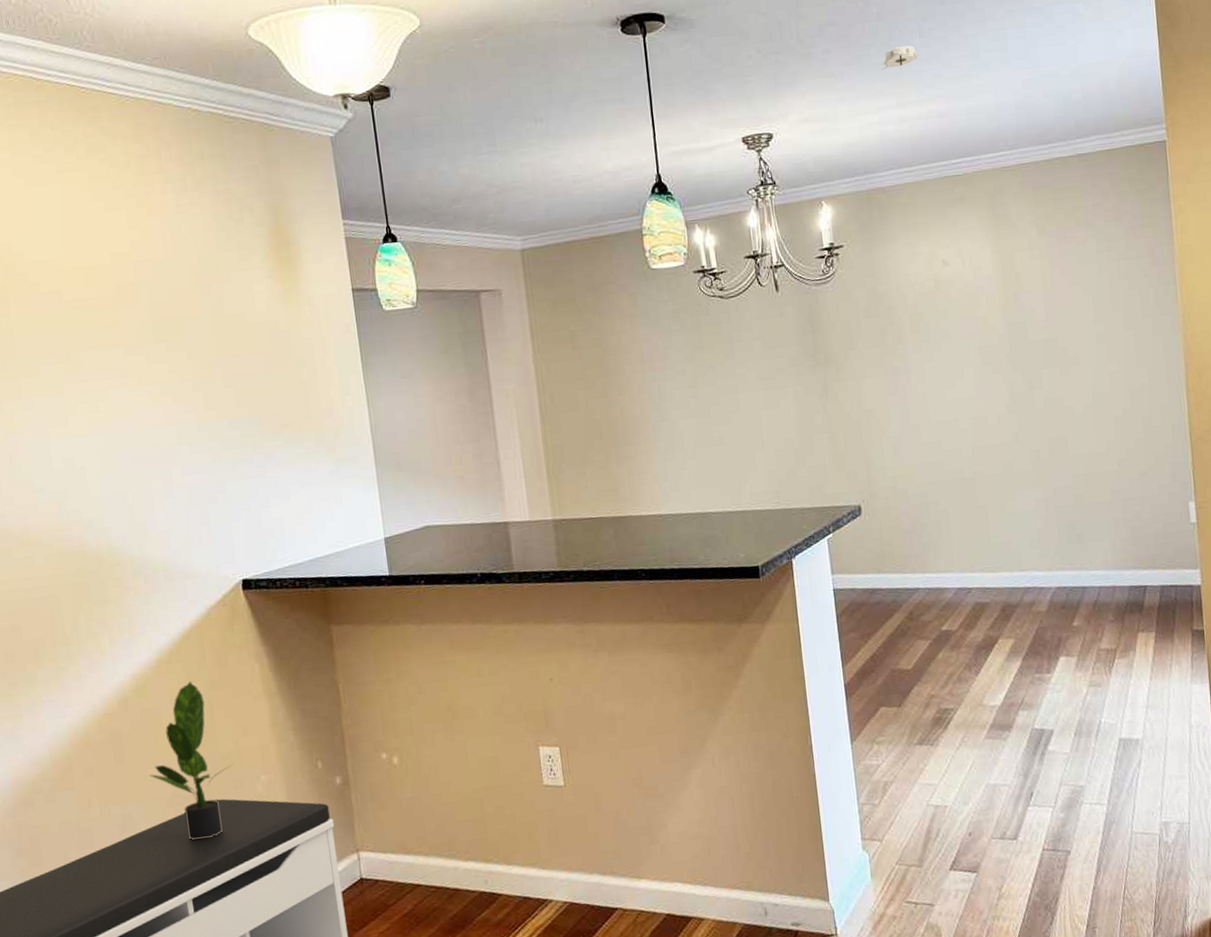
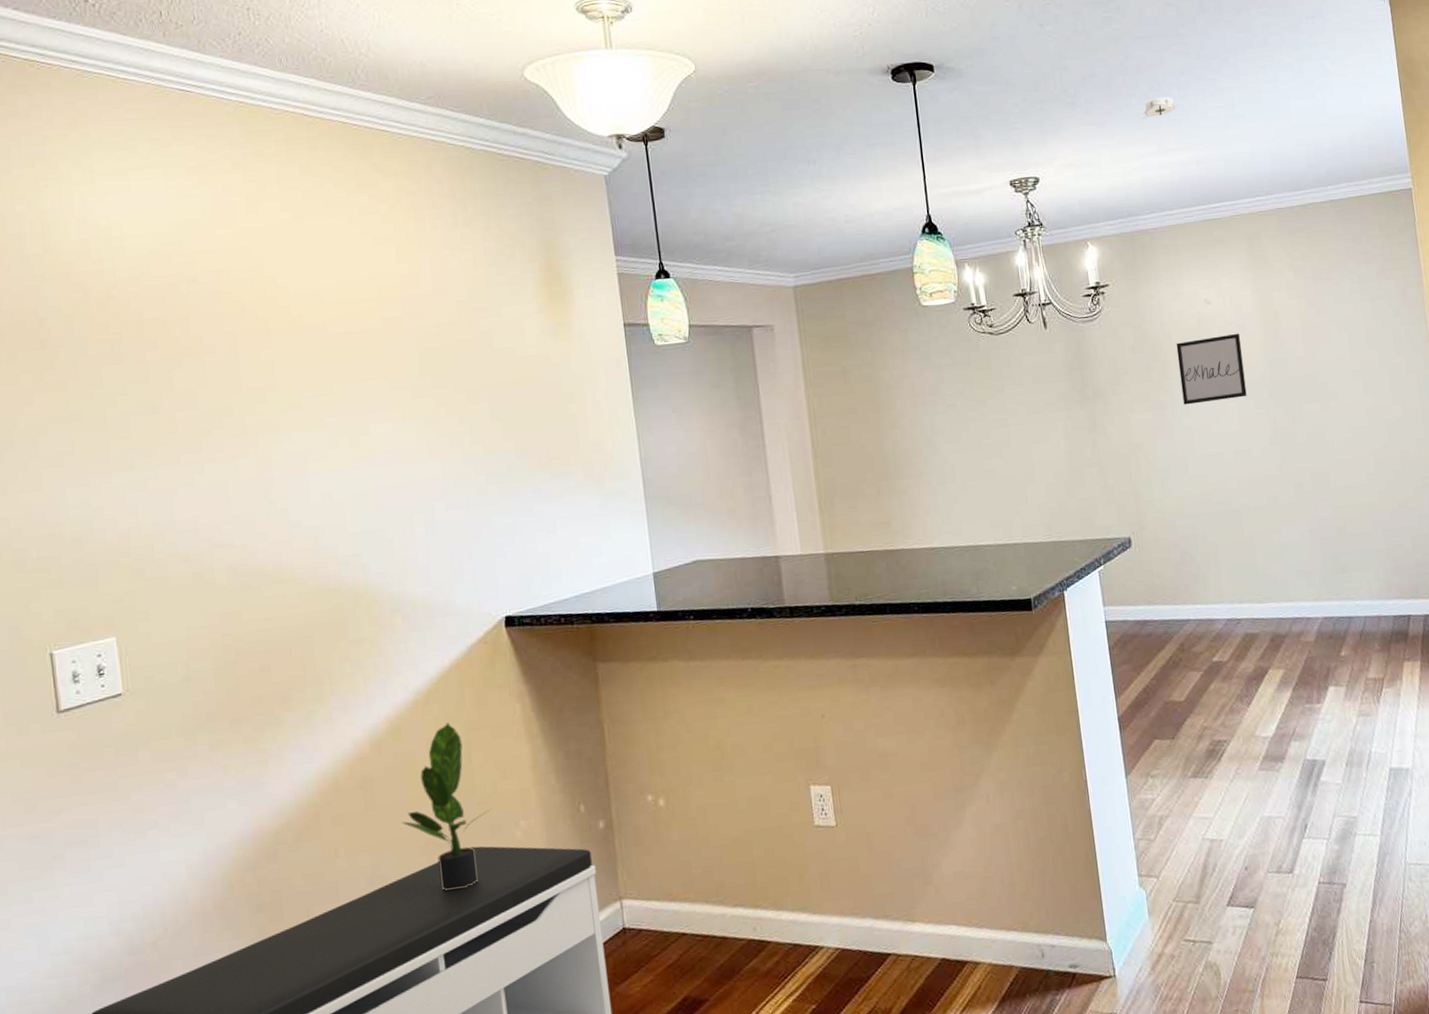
wall art: none [911,295,984,371] -> present [1176,333,1247,405]

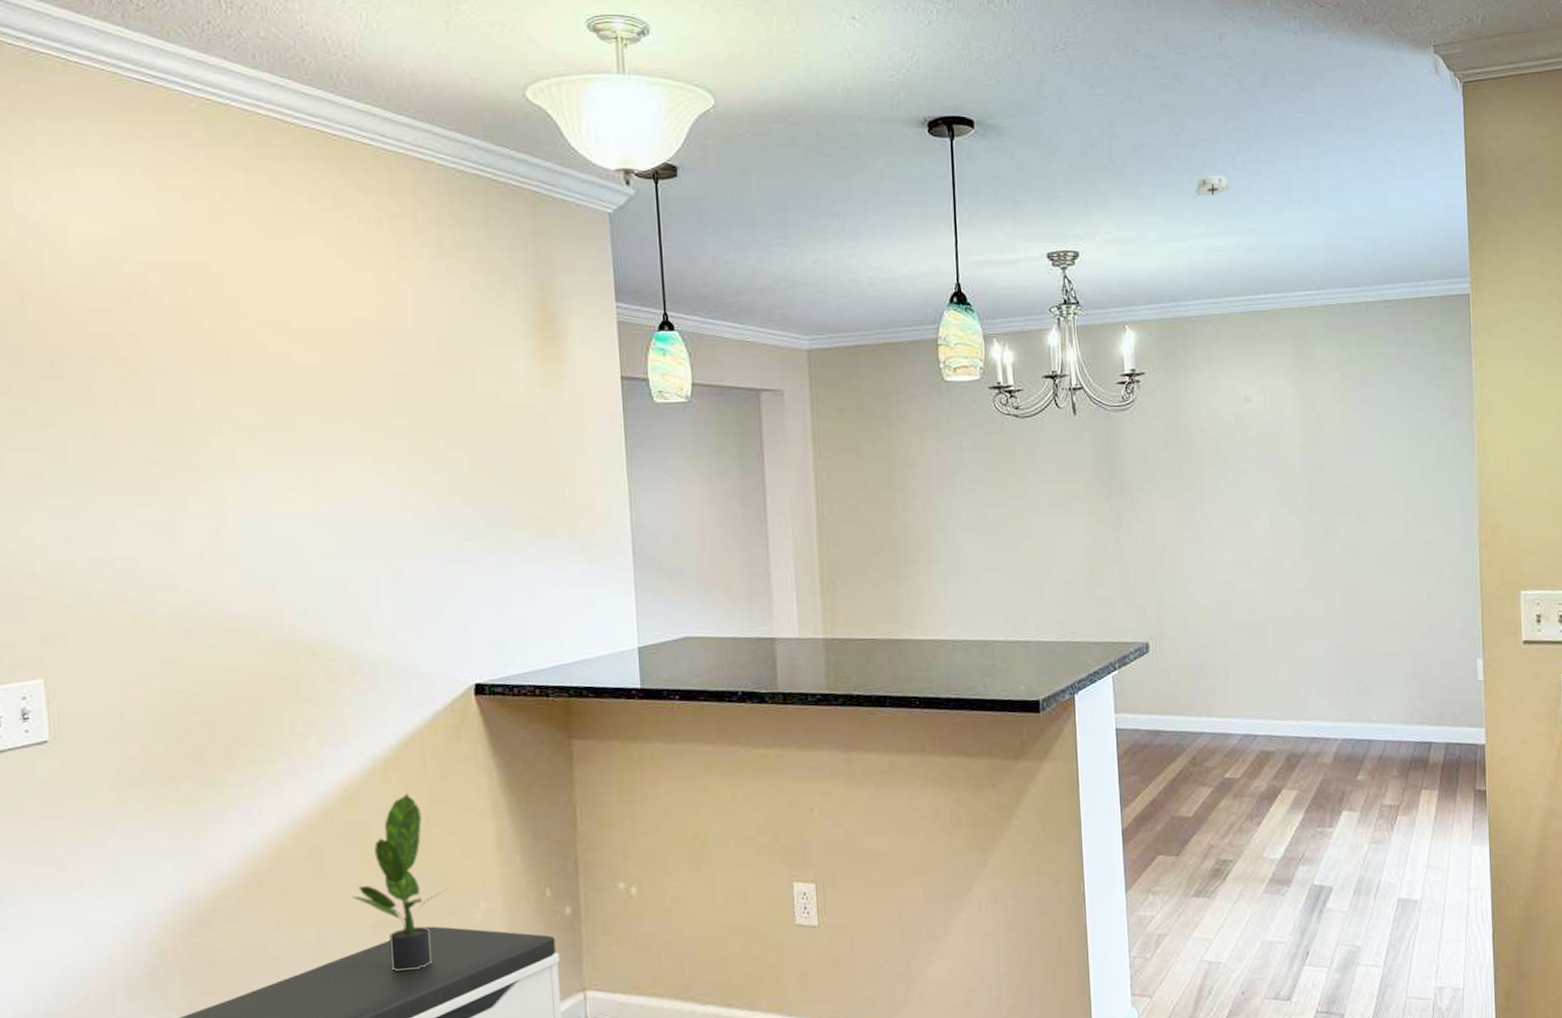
wall art: present [1176,333,1247,405] -> none [1211,434,1281,507]

